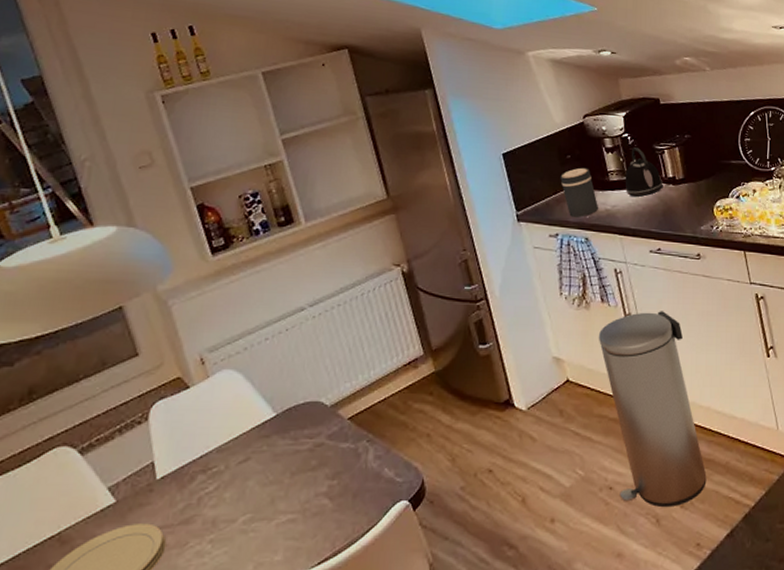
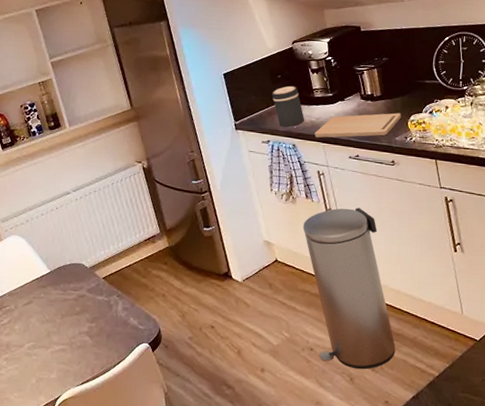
cutting board: none [610,198,707,229] -> present [314,113,402,138]
kettle: present [625,147,663,197] -> none [328,69,362,111]

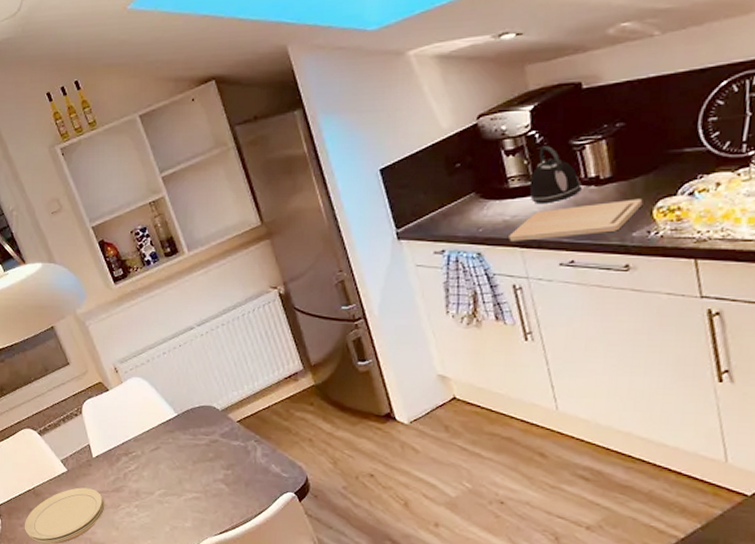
cylinder: present [272,85,305,127] -> none [447,175,495,231]
pedal bin: present [302,208,396,369] -> none [490,329,622,527]
kettle: none [328,69,362,111] -> present [529,146,582,203]

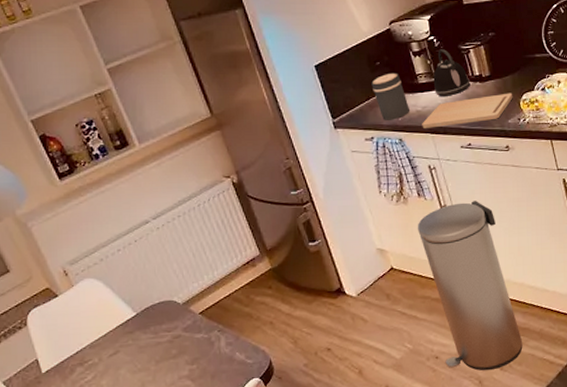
cylinder: none [447,175,495,231] -> present [371,73,411,120]
pedal bin: none [490,329,622,527] -> present [417,201,523,371]

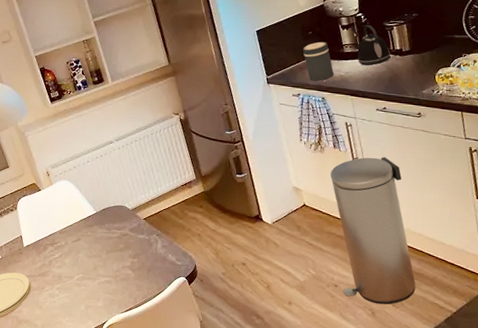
cutting board: present [422,93,513,128] -> none [343,67,430,91]

